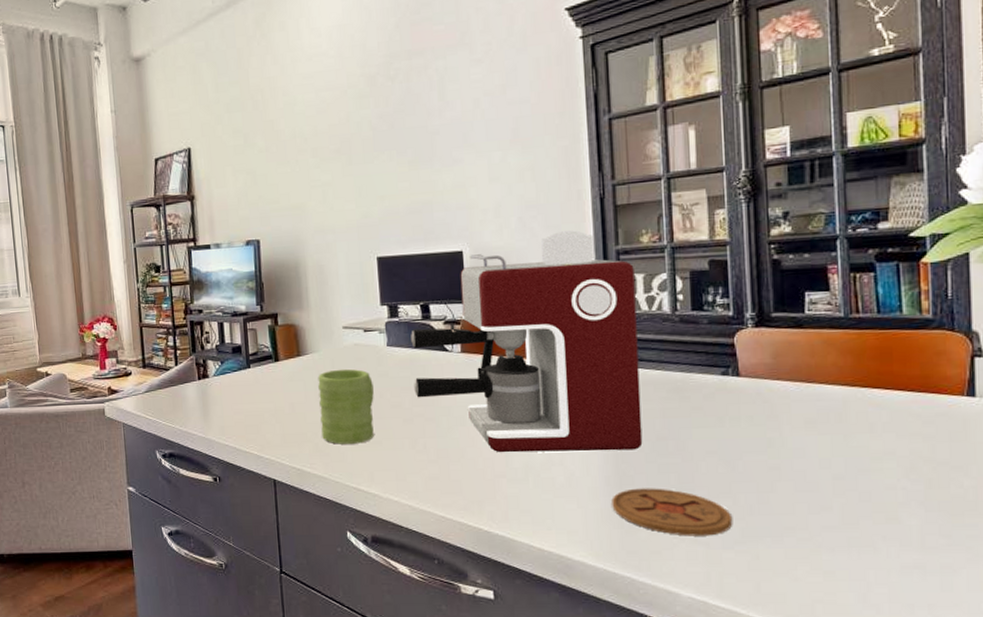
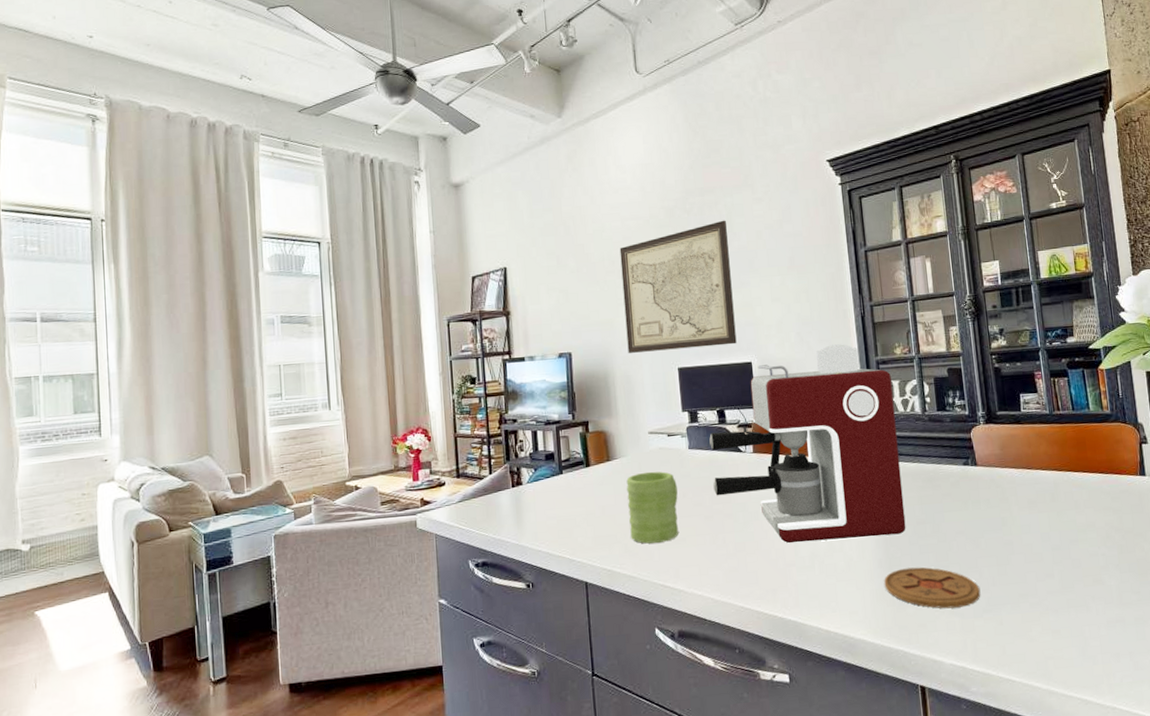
wall art: none [313,87,446,241] -> present [619,220,737,353]

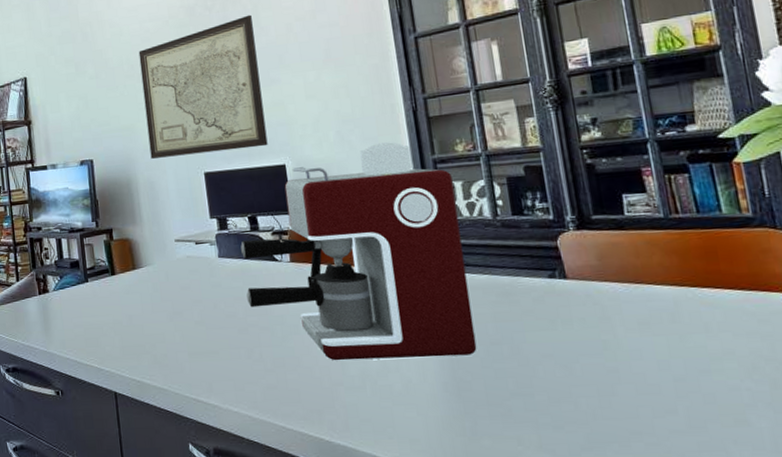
mug: present [626,471,679,544] -> none [153,280,211,356]
coaster: present [884,567,981,609] -> none [451,393,578,443]

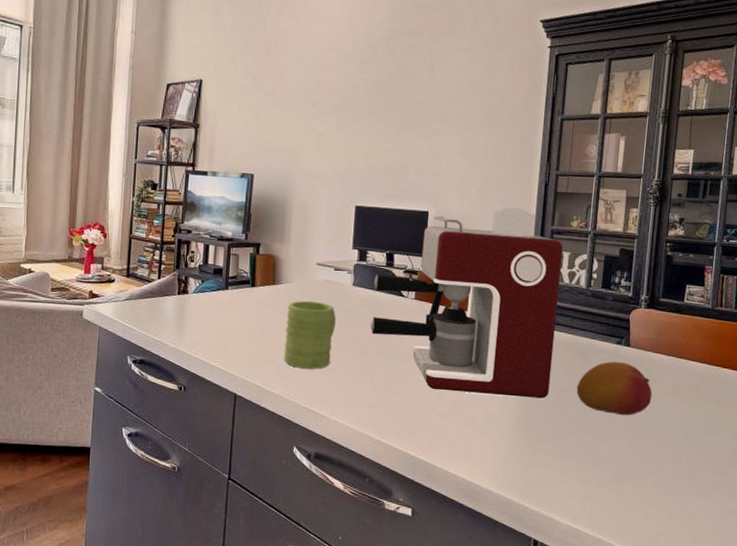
wall art: present [138,14,268,159] -> none [309,65,428,192]
mug: none [153,280,211,356] -> present [284,300,336,369]
fruit: none [510,299,614,364] -> present [576,361,653,416]

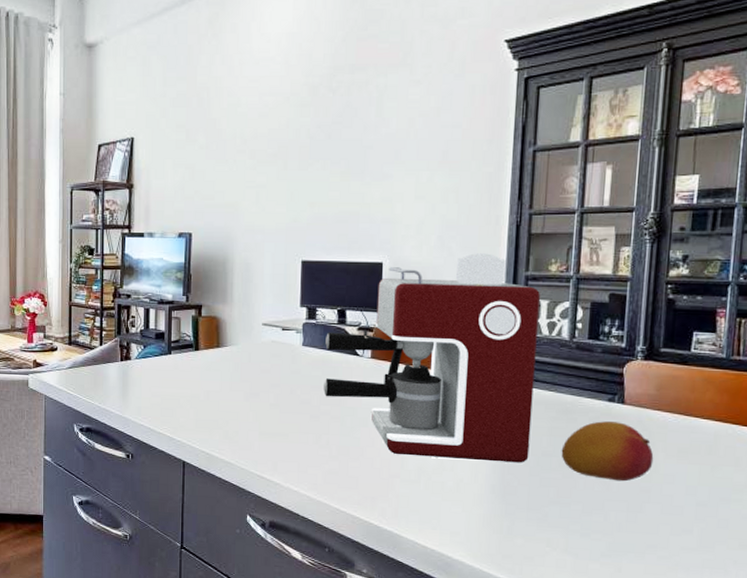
mug: present [284,300,336,369] -> none [233,363,286,435]

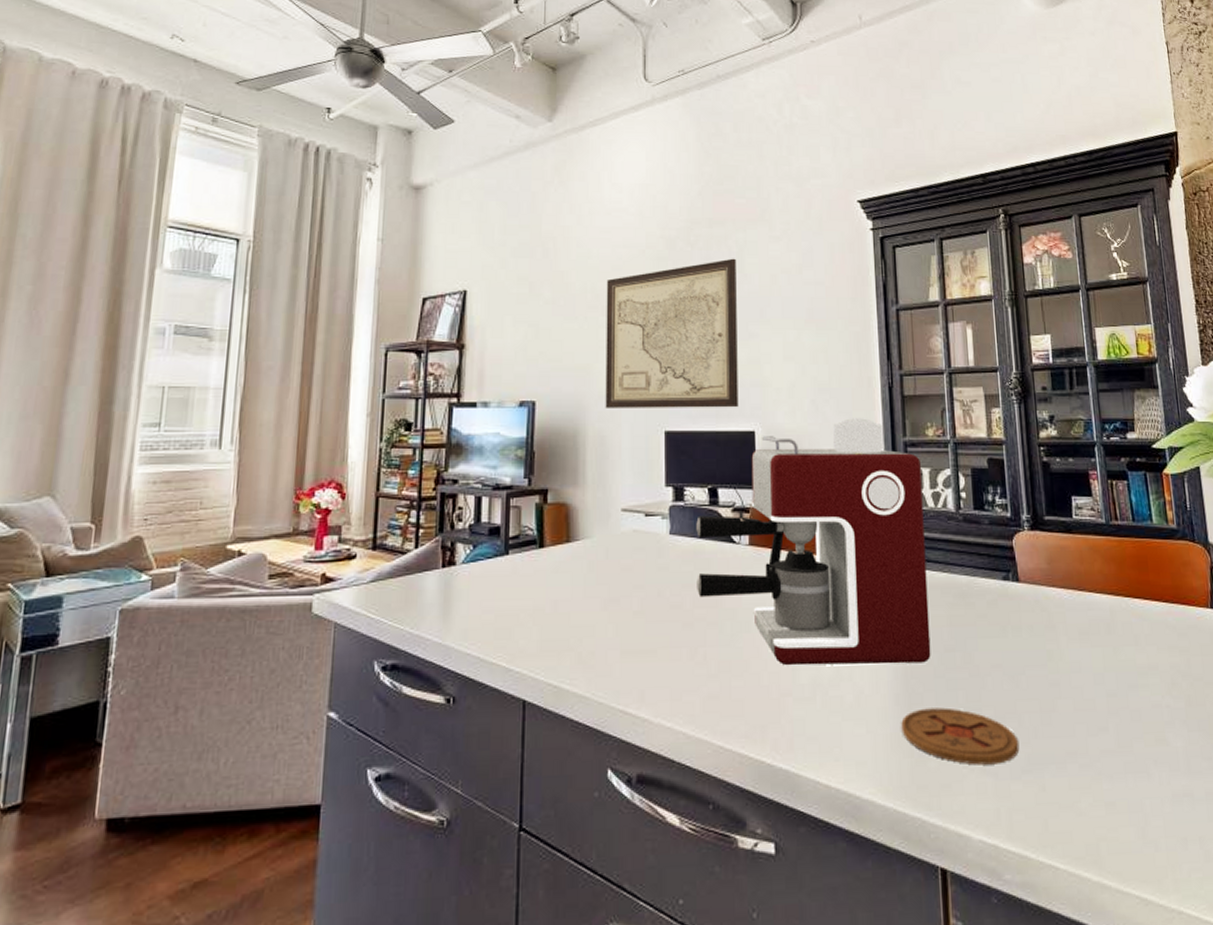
wall art: none [250,103,375,242] -> present [605,258,739,408]
coaster: none [494,498,602,547] -> present [901,707,1020,765]
fruit: present [561,421,654,482] -> none [963,603,1058,675]

